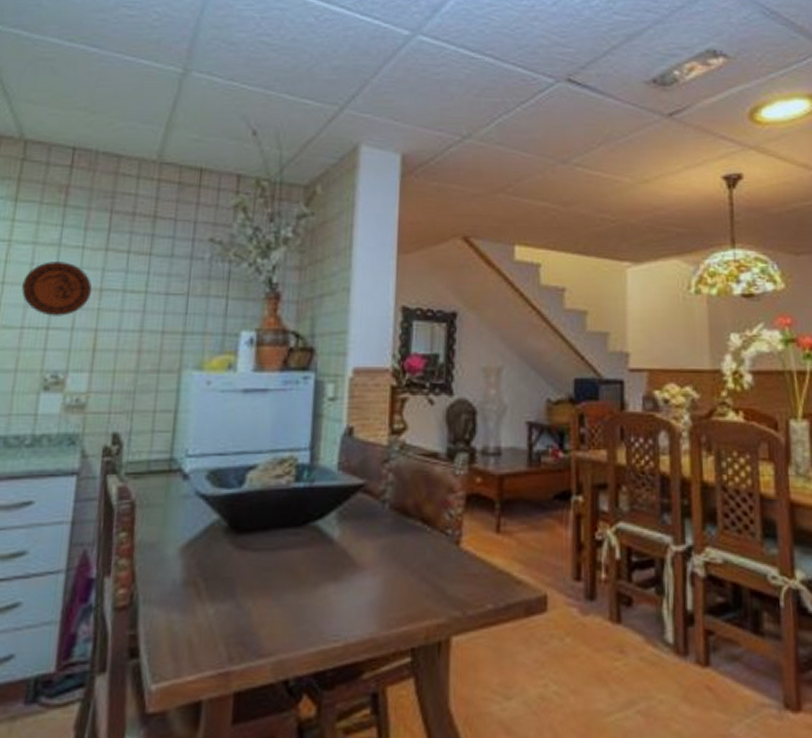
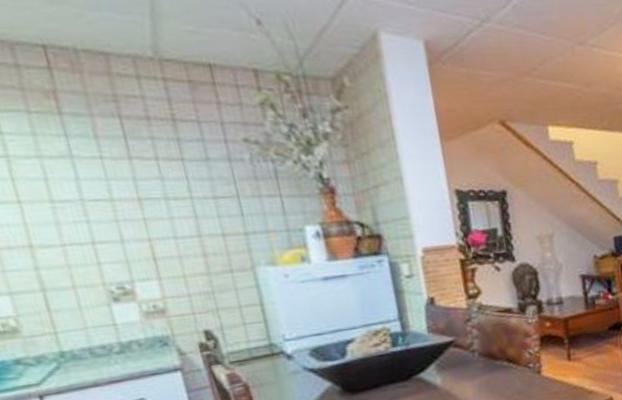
decorative plate: present [22,260,93,316] -> none [42,173,131,231]

